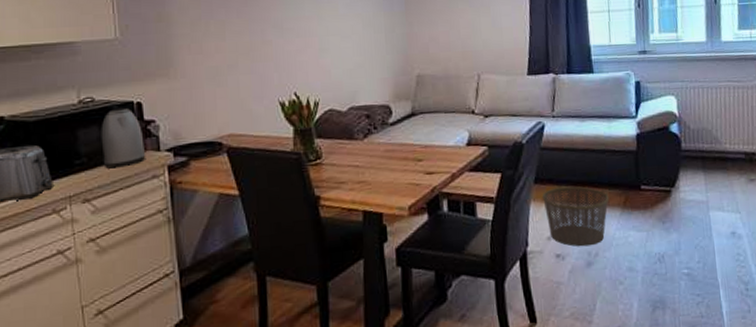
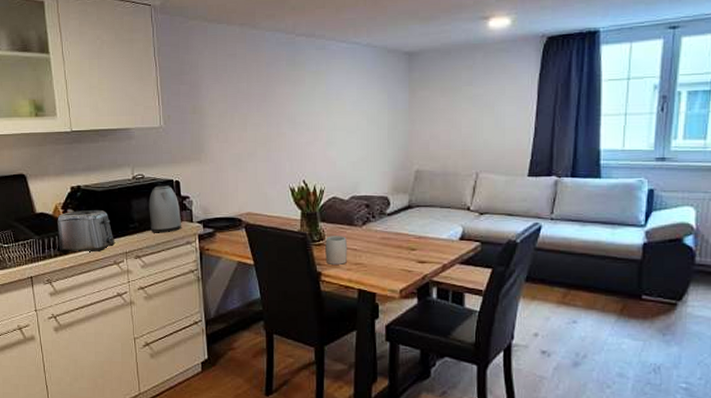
mug: none [323,152,350,186] -> present [325,236,348,265]
basket: present [541,186,609,247] -> none [532,287,605,347]

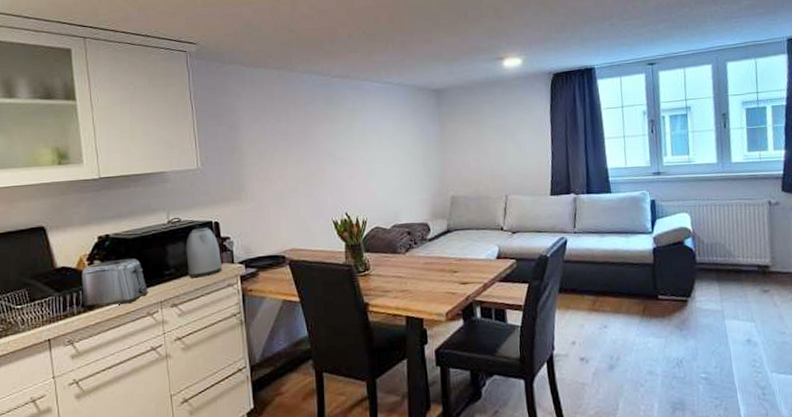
mug: present [325,236,348,265] -> none [370,264,394,294]

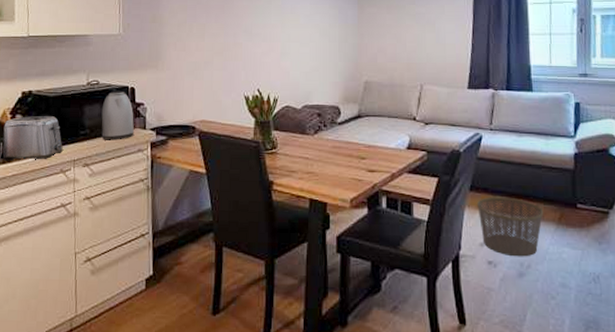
basket: none [566,295,629,351] -> present [476,196,544,257]

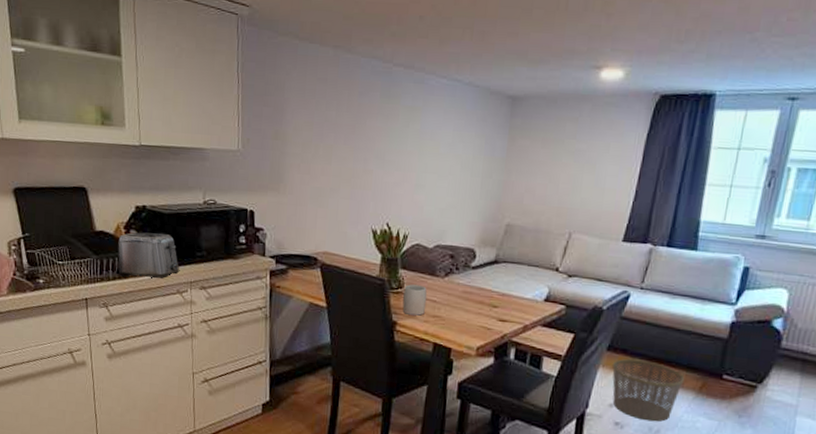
kettle: present [101,90,135,140] -> none [218,212,253,266]
mug: none [278,144,300,173] -> present [402,284,428,316]

